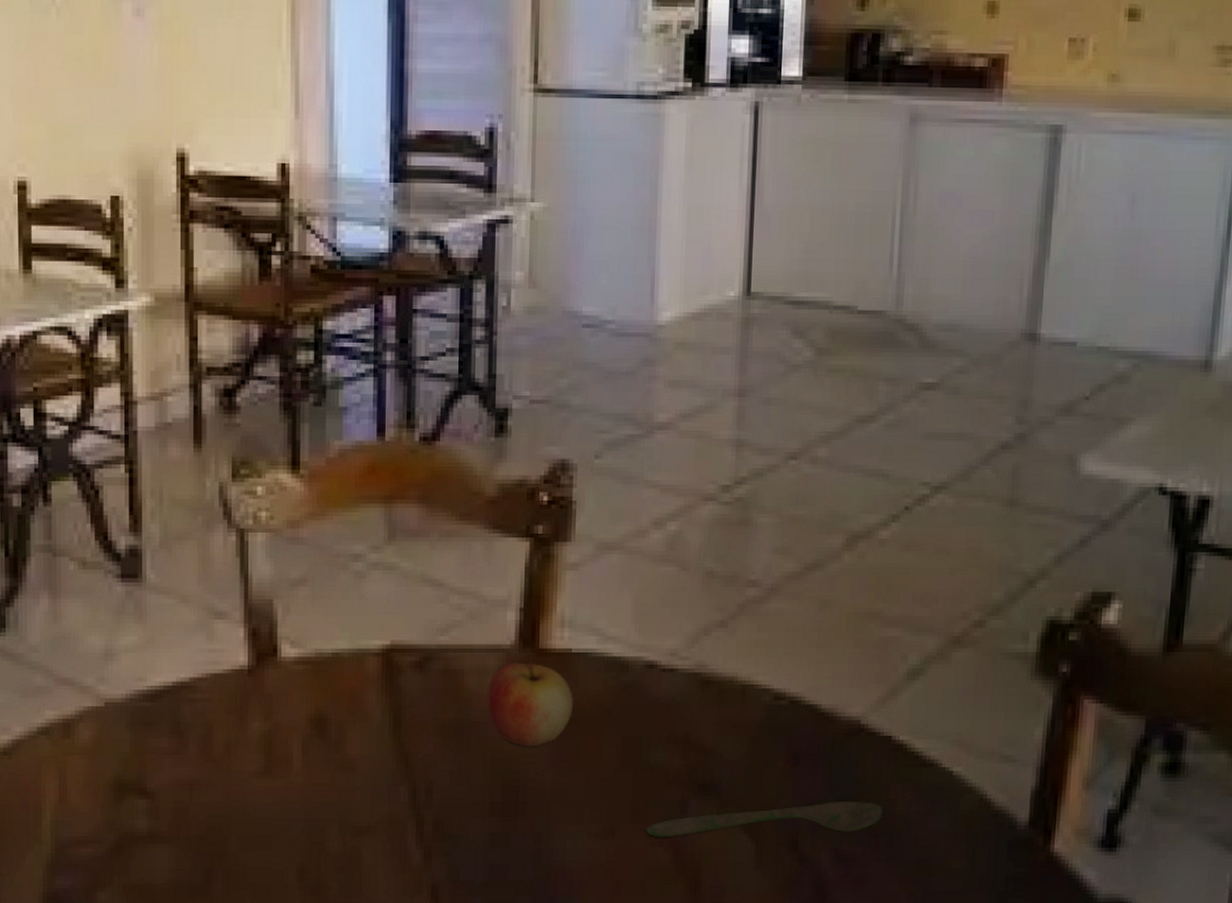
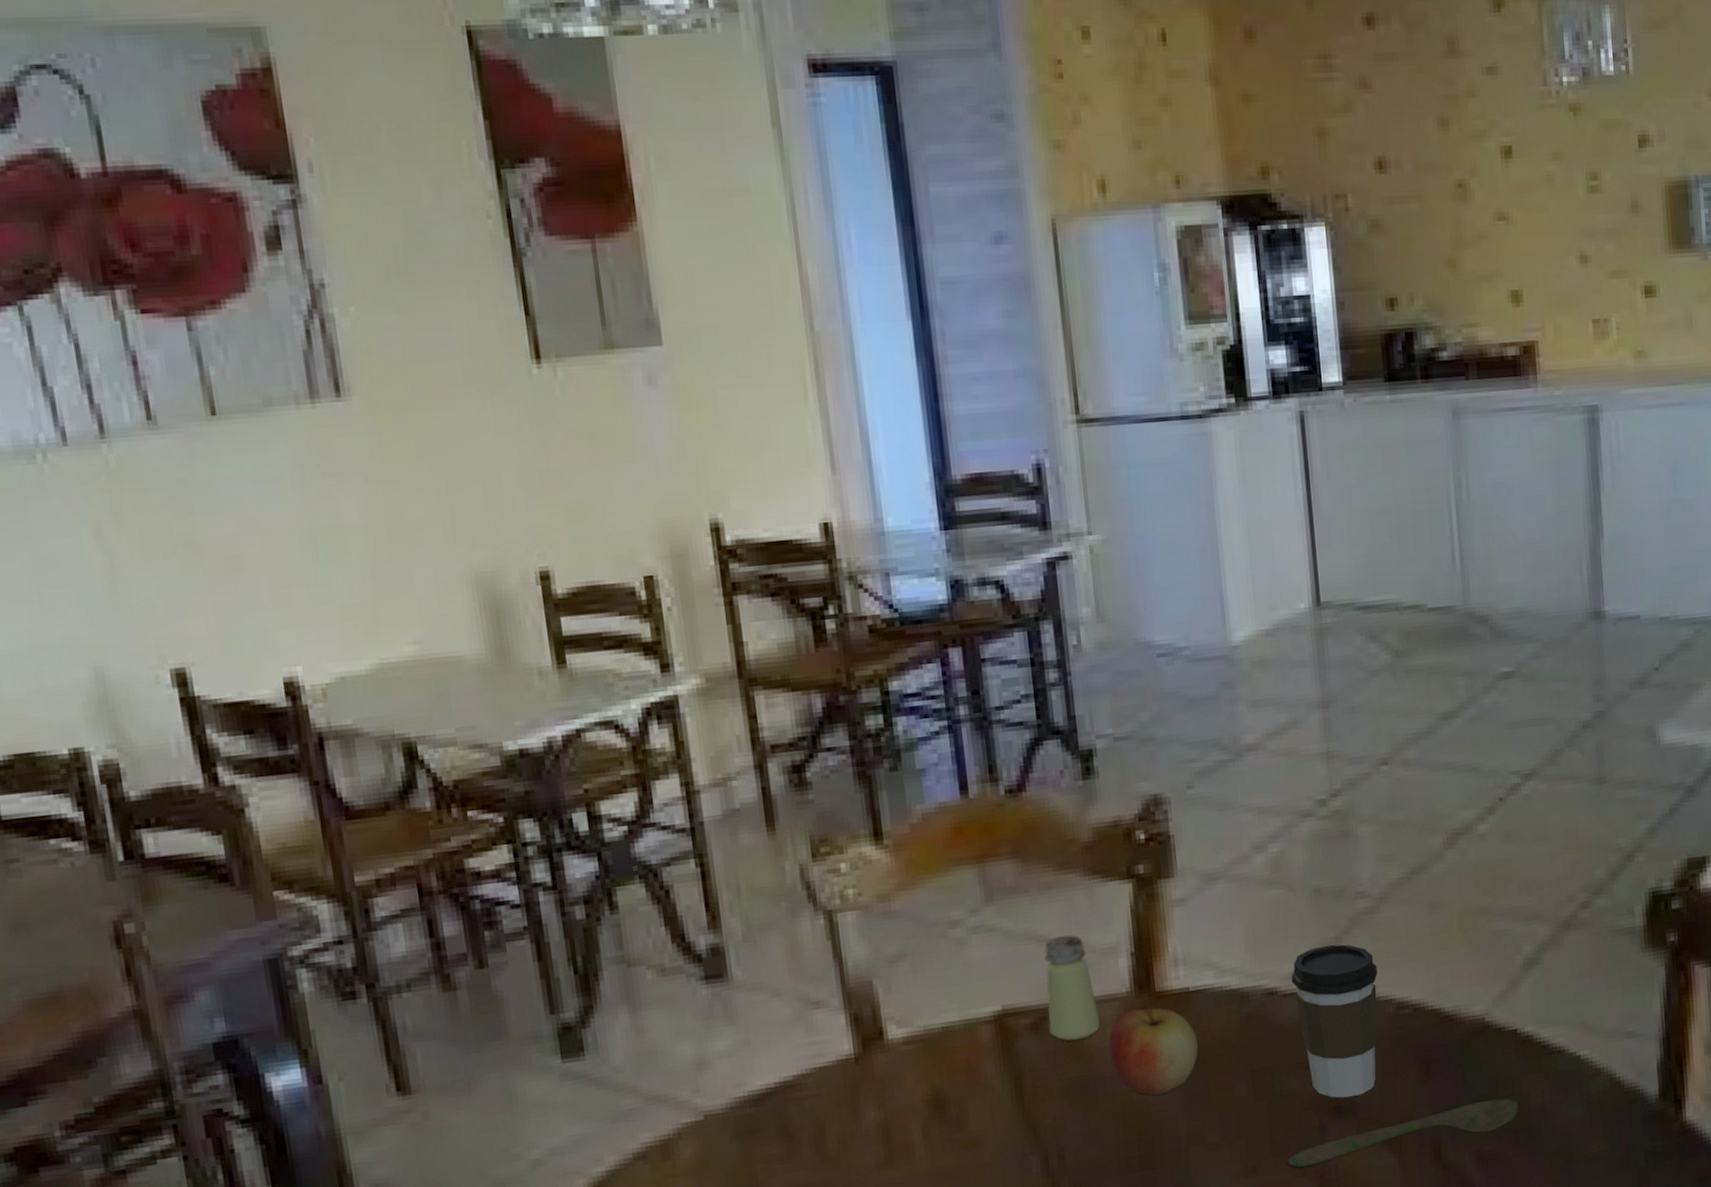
saltshaker: none [433,583,483,684] -> present [1044,934,1101,1041]
coffee cup: none [672,627,759,778] -> present [1291,944,1378,1098]

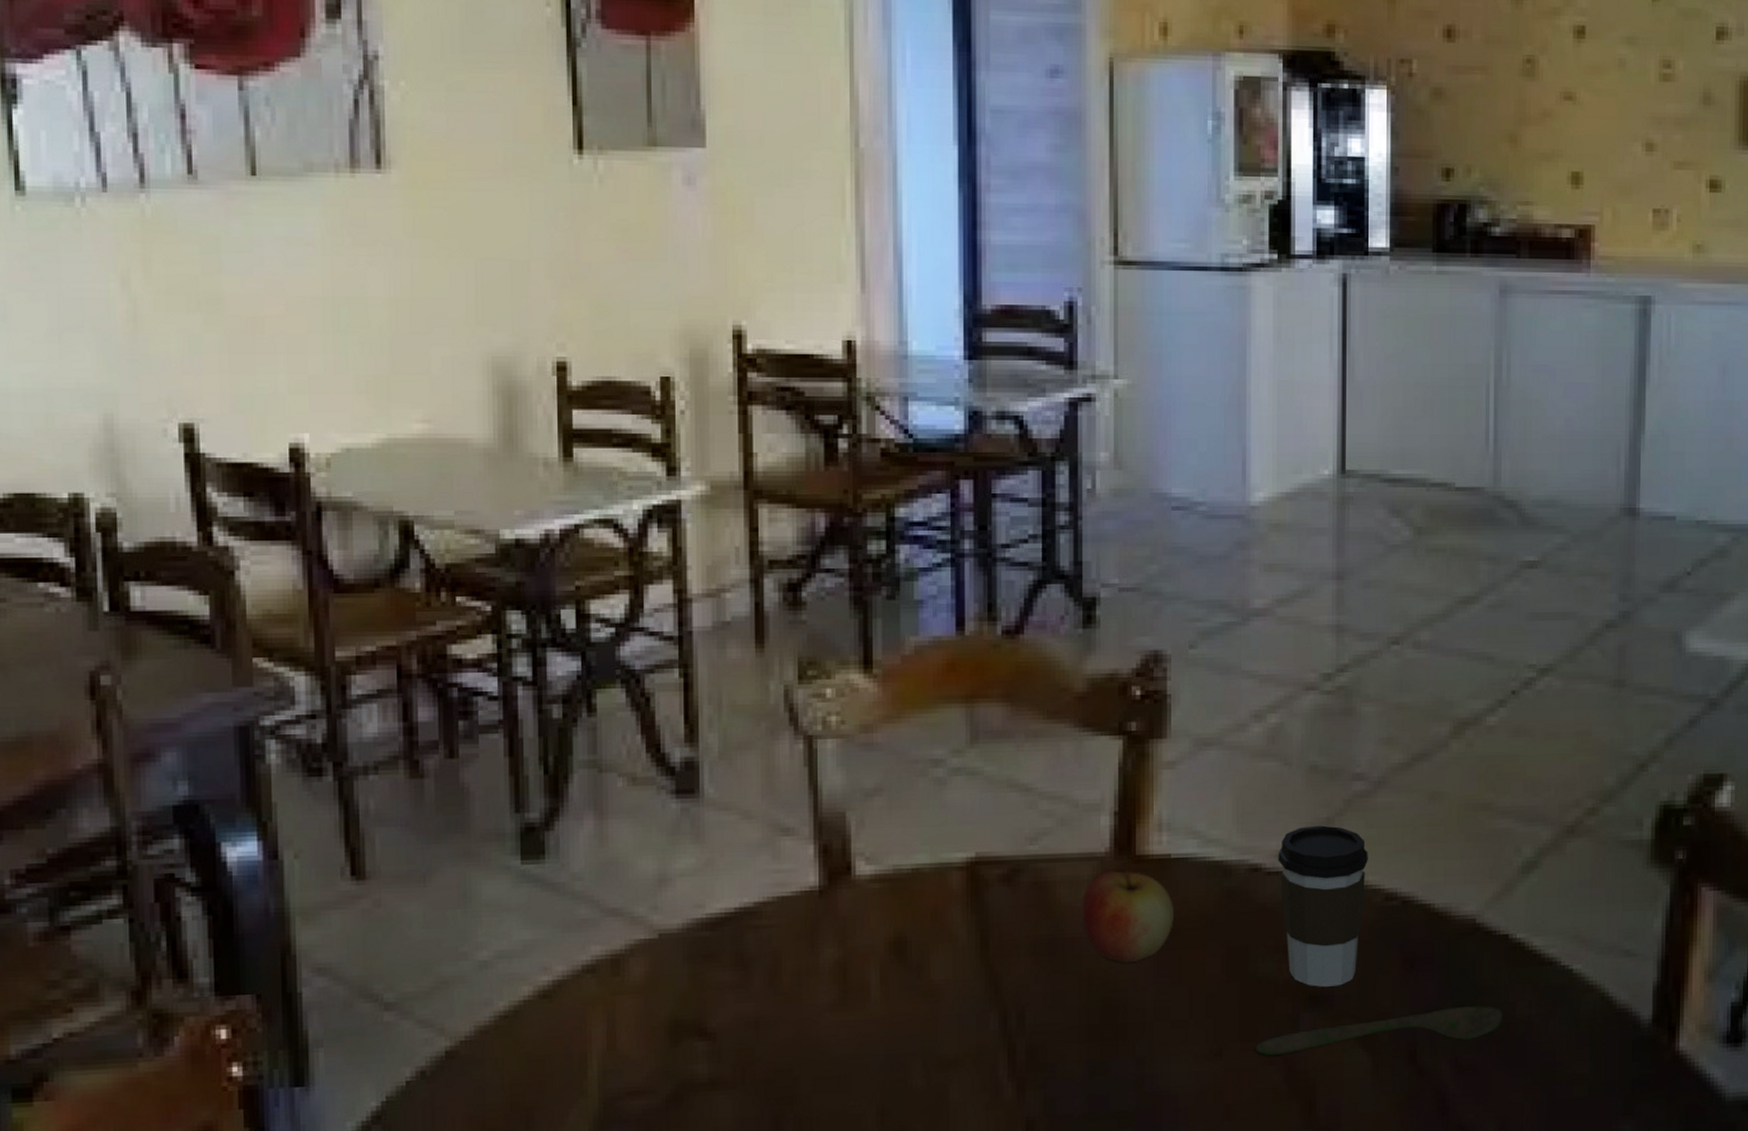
saltshaker: present [1044,934,1101,1041] -> none [1022,787,1076,897]

